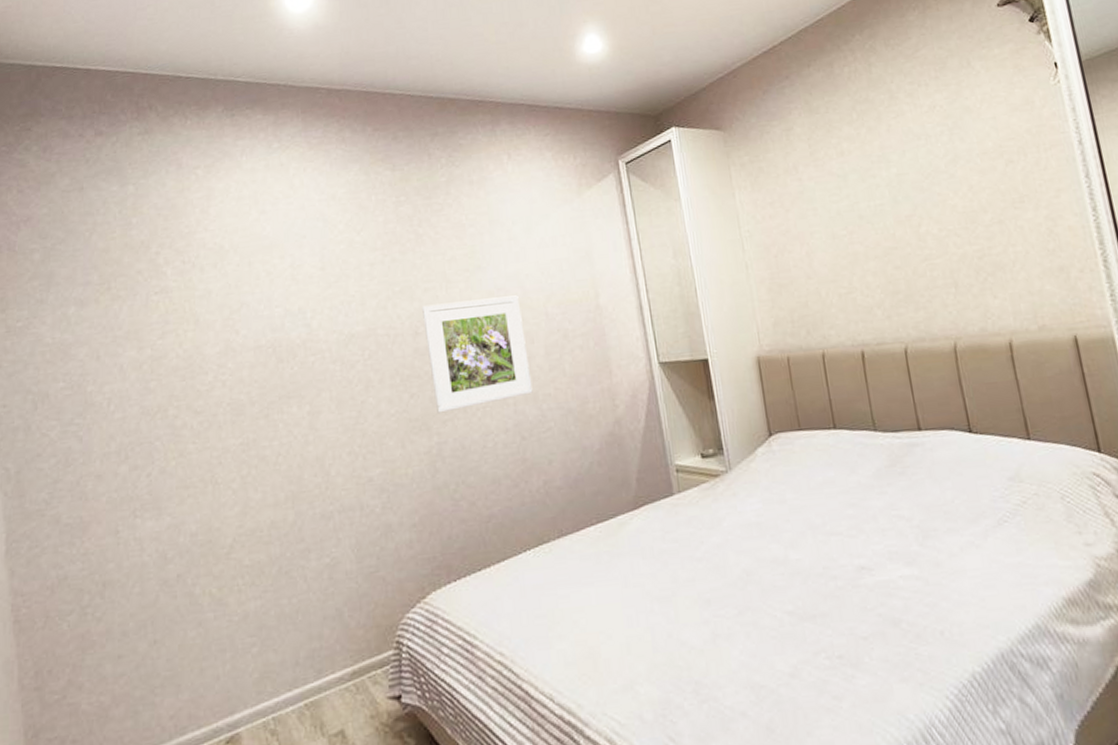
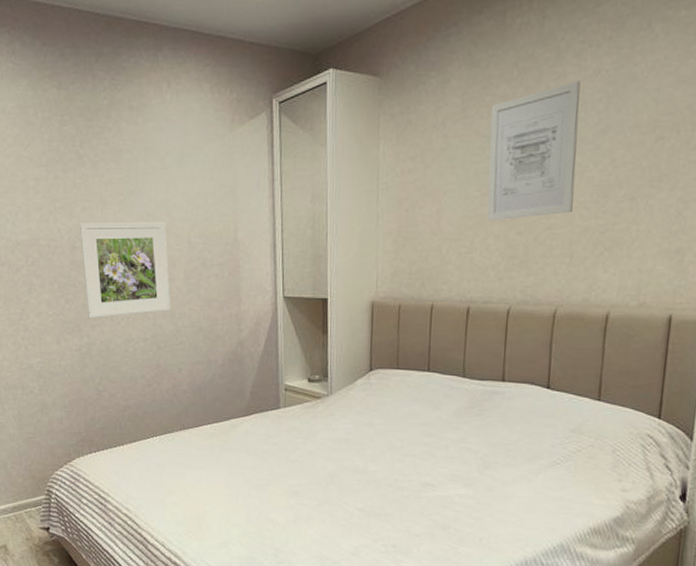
wall art: none [838,117,944,259] -> present [487,81,581,221]

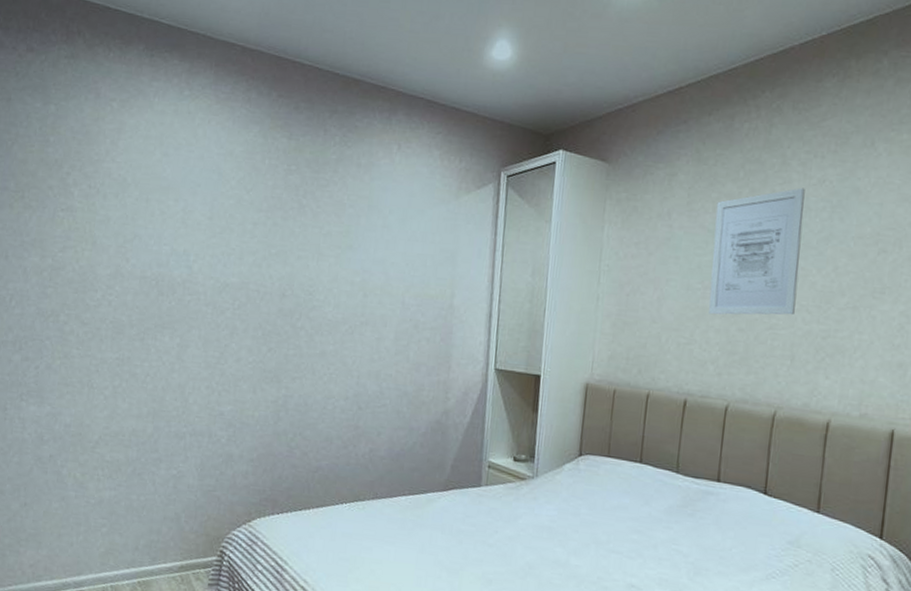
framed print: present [79,222,171,319] -> none [288,271,381,372]

